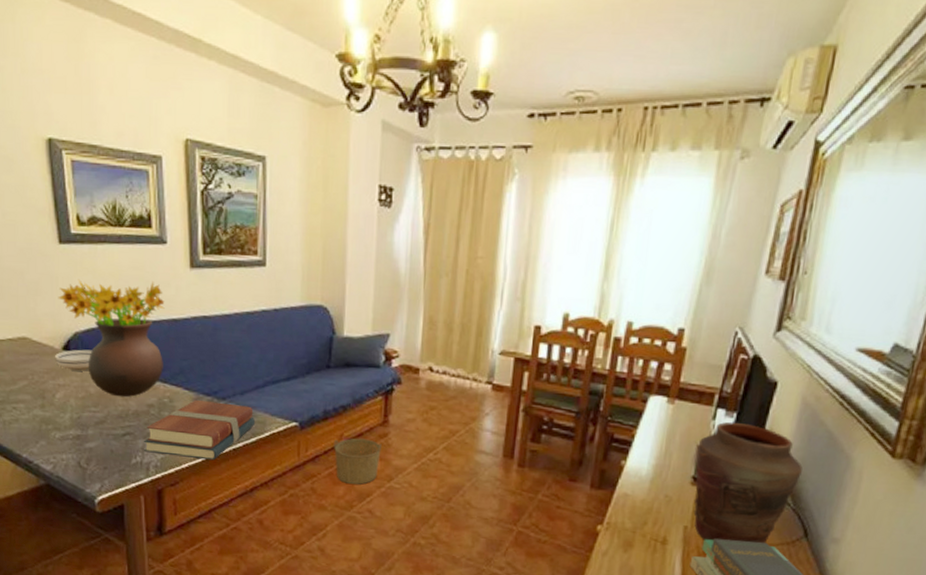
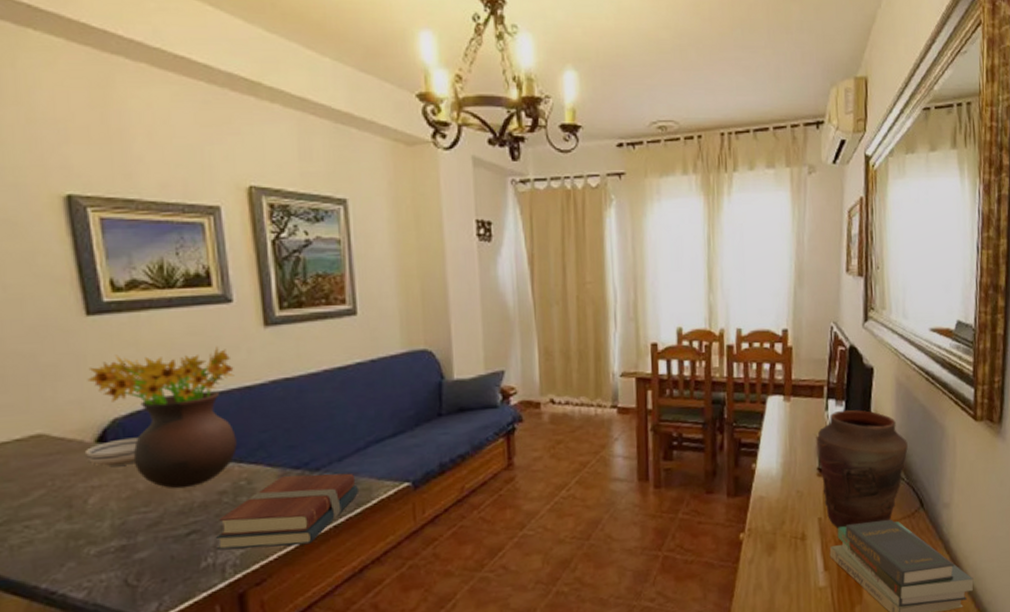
basket: present [334,438,382,485] -> none [455,487,509,541]

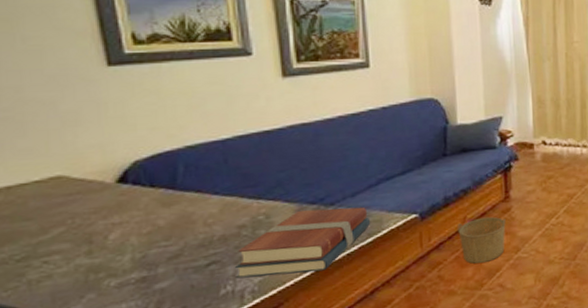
bowl: present [86,437,139,466] -> none [106,177,160,205]
flower arrangement: present [87,346,237,489] -> none [108,95,256,224]
basket: none [455,487,509,541] -> present [458,216,506,264]

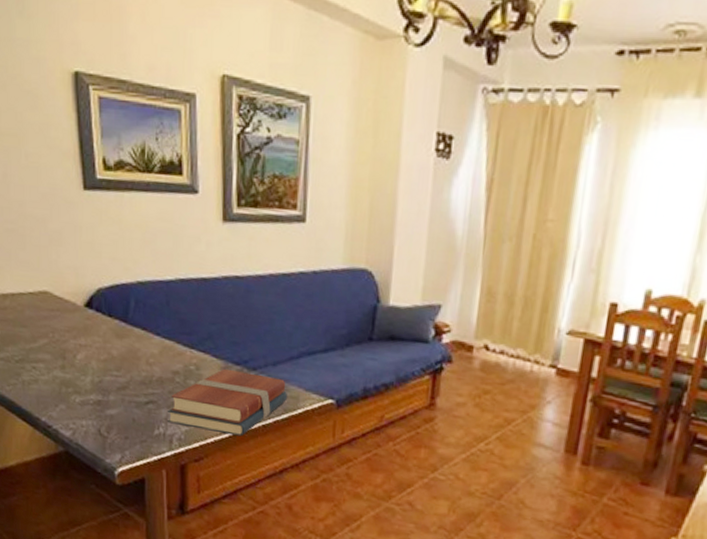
basket: present [458,216,506,264] -> none [373,421,427,473]

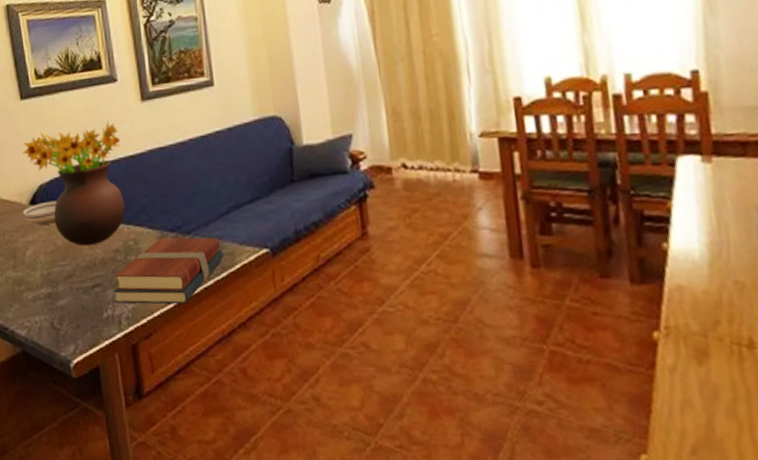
bowl: none [77,307,116,331] -> present [23,200,57,225]
flower arrangement: none [81,230,194,362] -> present [22,121,126,246]

